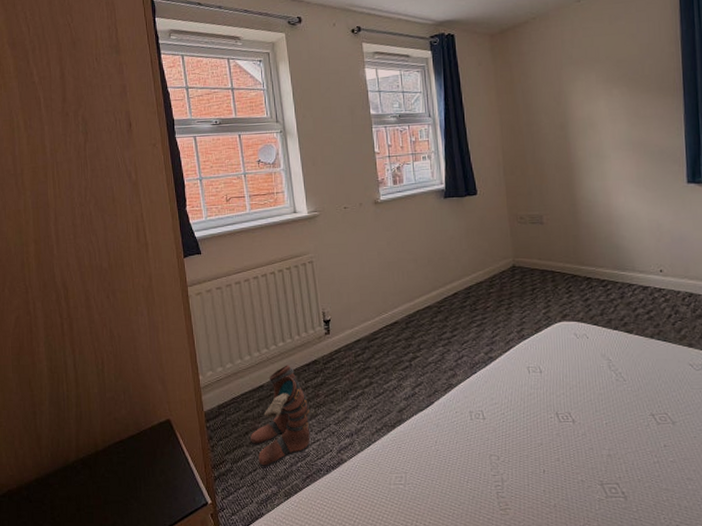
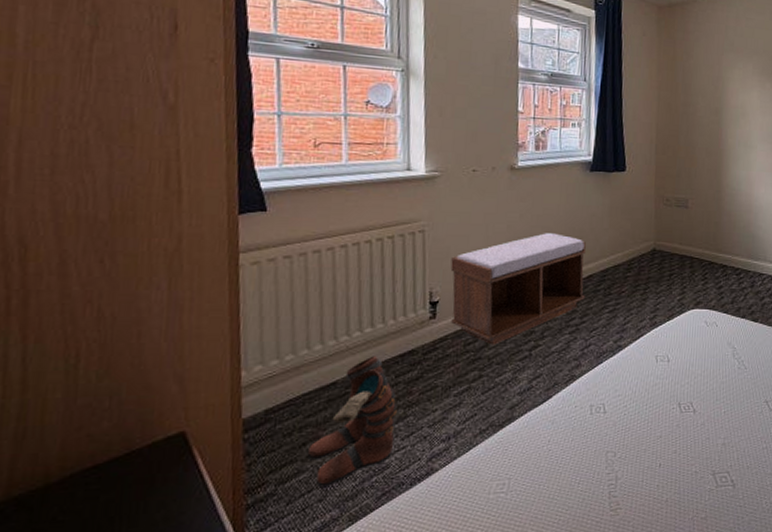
bench: none [336,257,453,356] -> present [450,233,586,345]

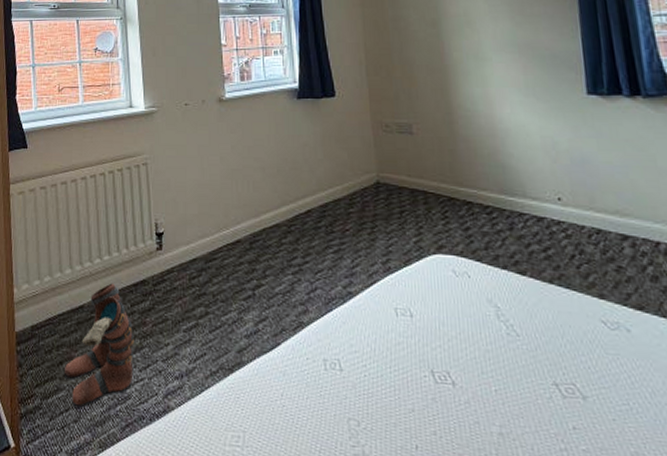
bench: present [450,233,586,345] -> none [172,165,305,281]

